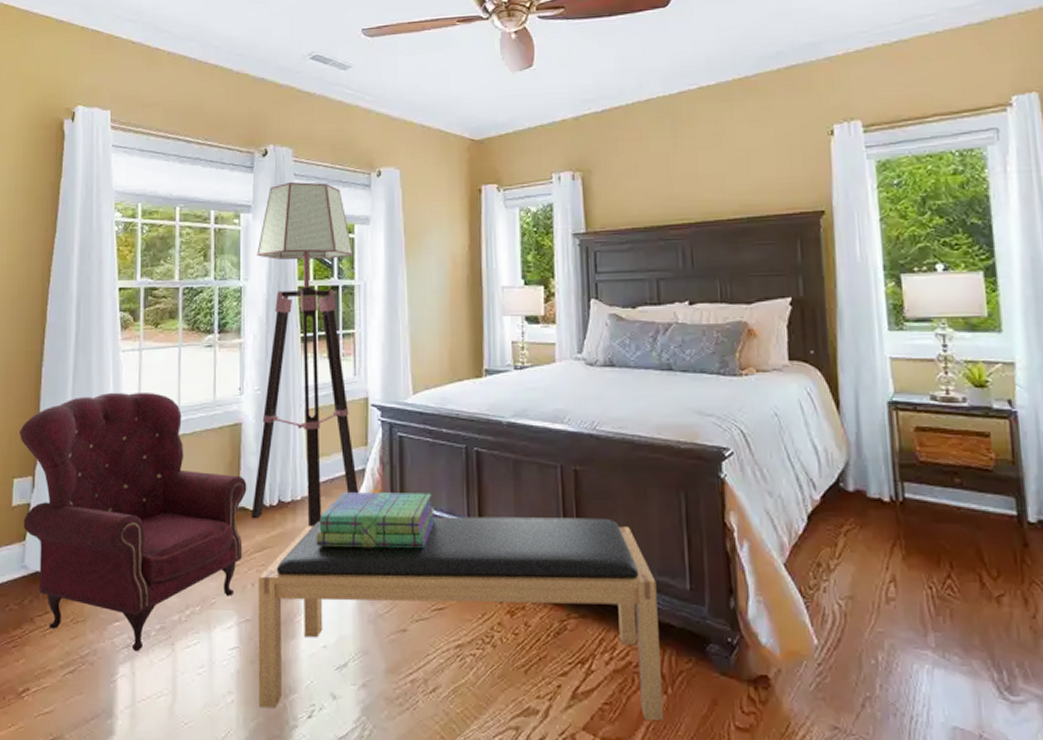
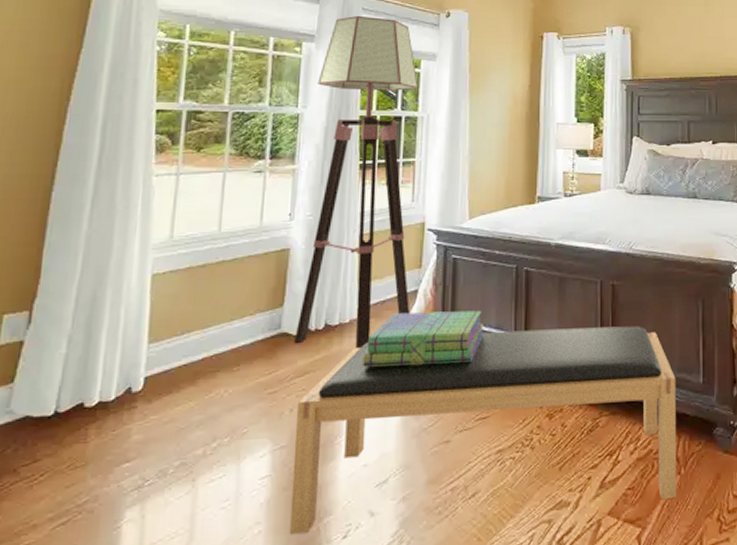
armchair: present [20,391,247,652] -> none [12,217,292,493]

